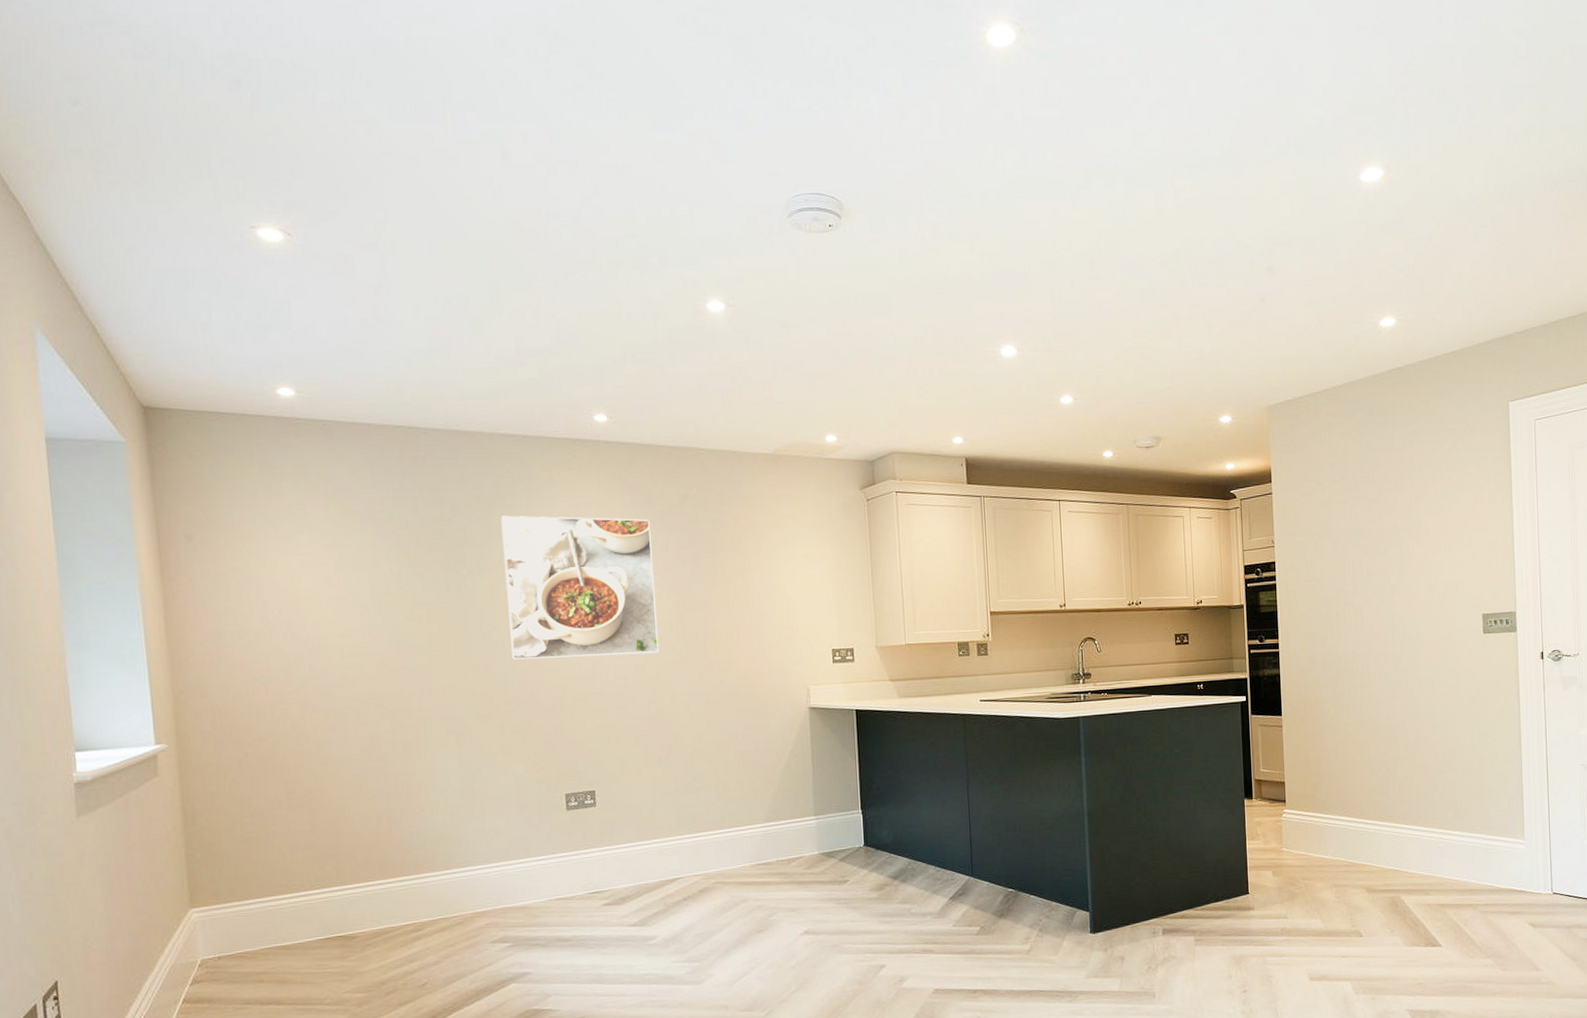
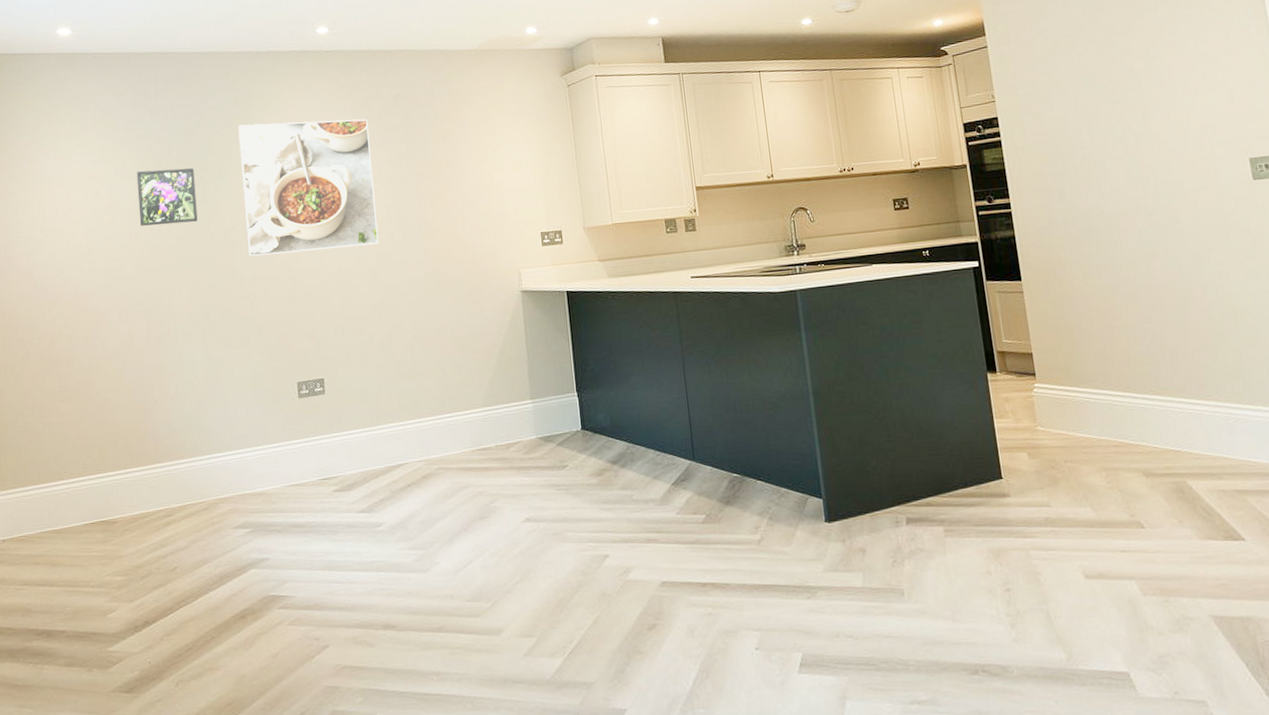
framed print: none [378,559,452,621] -> present [136,168,198,226]

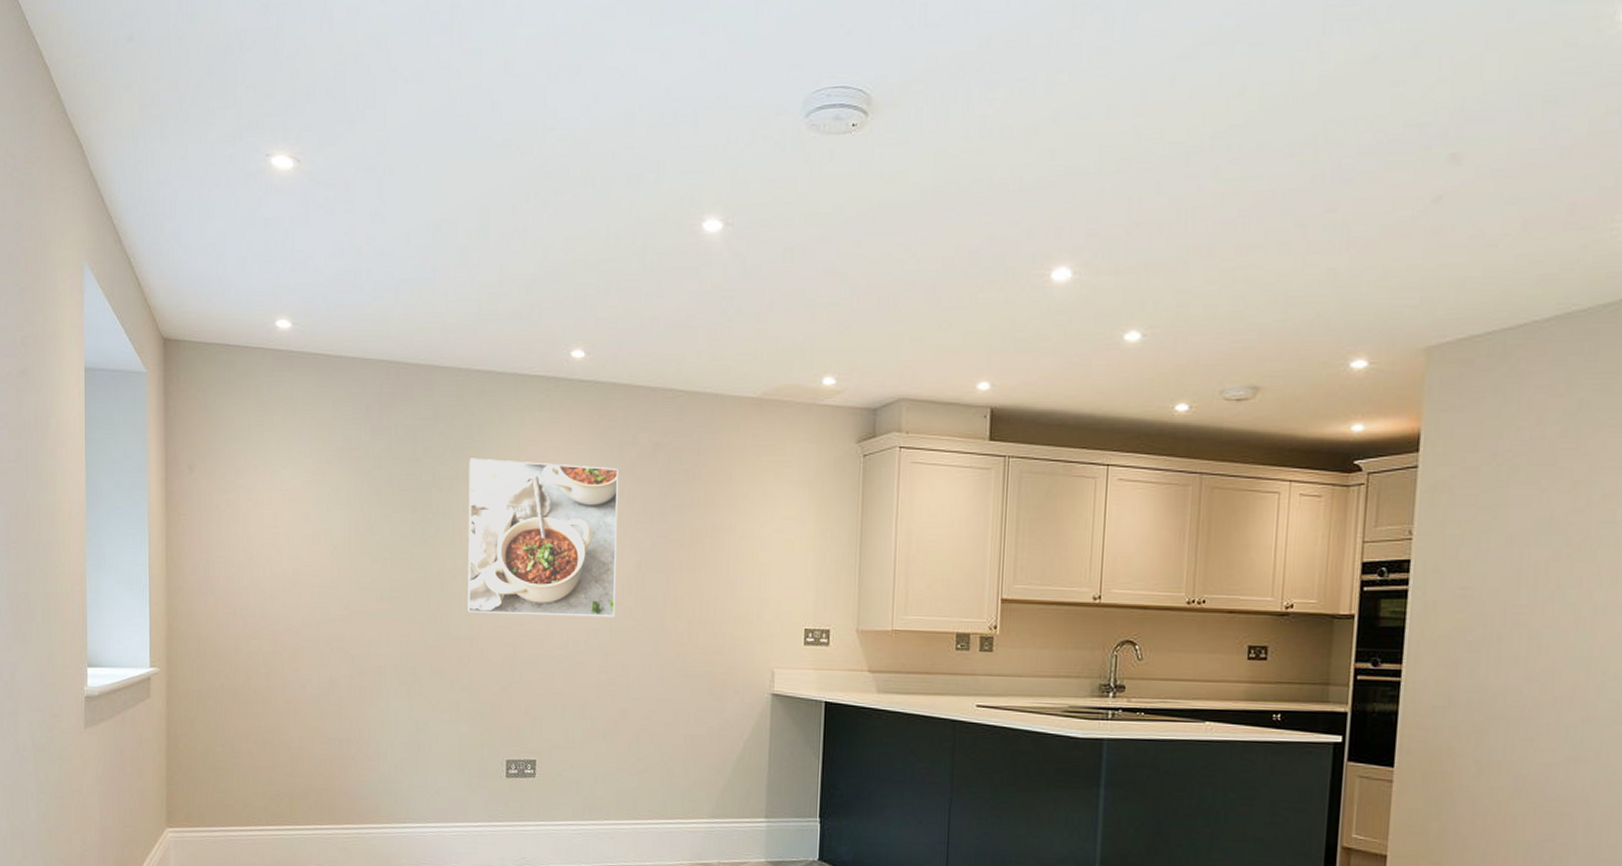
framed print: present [136,168,198,226] -> none [350,498,415,564]

